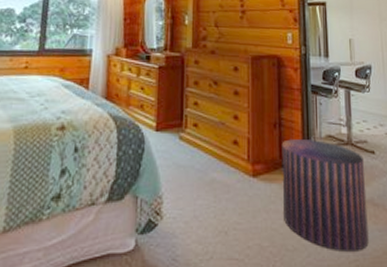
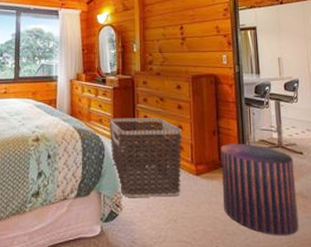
clothes hamper: none [151,103,238,203] -> present [109,118,182,197]

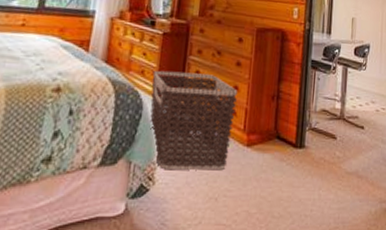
pouf: present [220,144,299,235] -> none [273,112,353,219]

